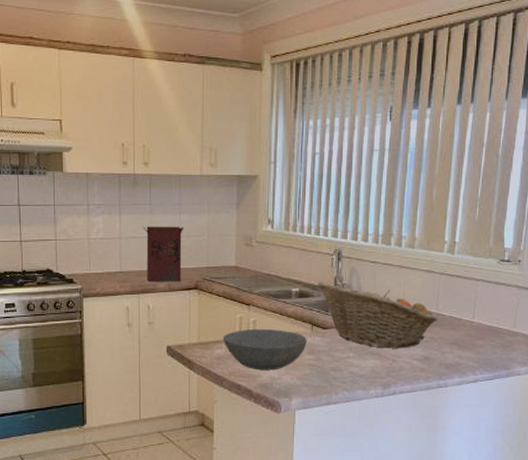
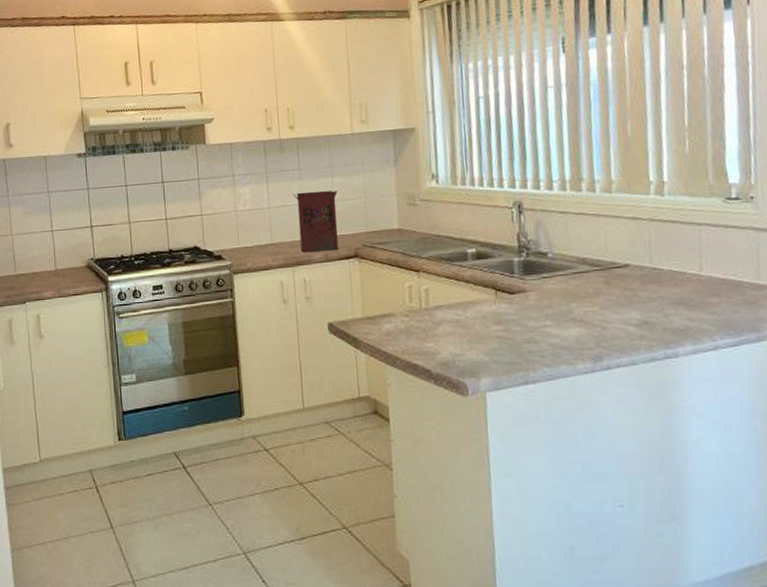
bowl: present [222,328,308,370] -> none [390,297,493,346]
fruit basket: present [317,281,437,348] -> none [496,238,653,313]

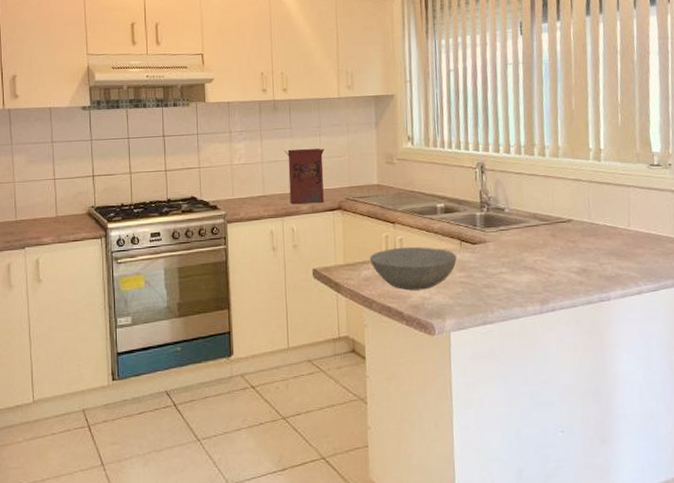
bowl: none [390,297,493,346] -> present [369,247,458,291]

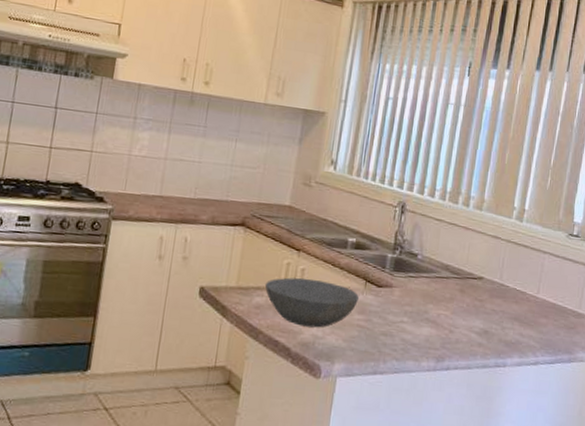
cereal box: present [284,148,325,204] -> none [188,149,239,215]

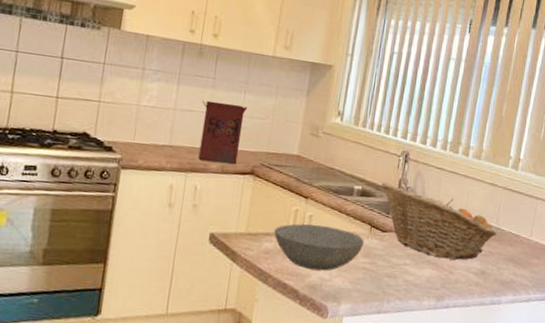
cereal box: none [188,149,239,215] -> present [198,100,248,164]
fruit basket: none [376,233,500,318] -> present [381,181,497,260]

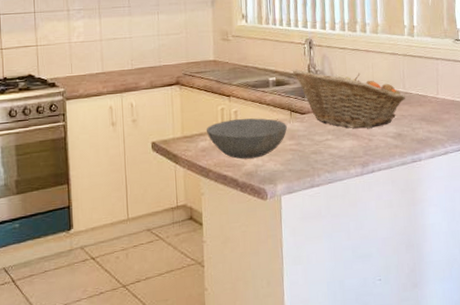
cereal box: present [198,100,248,164] -> none [122,25,163,80]

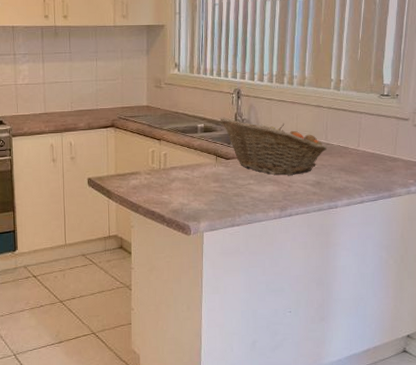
bowl: present [206,118,288,160] -> none [137,160,213,198]

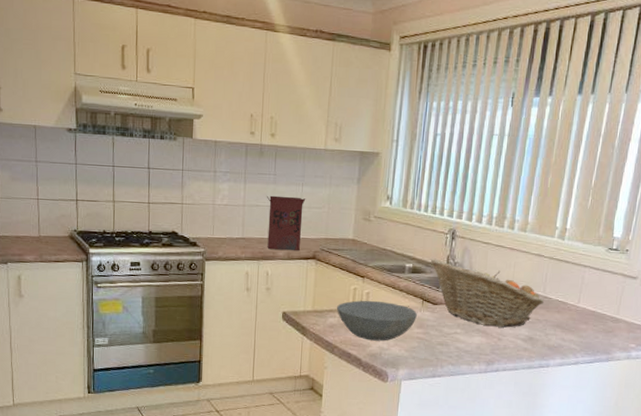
cereal box: none [64,71,101,121] -> present [266,195,306,250]
bowl: none [137,160,213,198] -> present [336,300,418,341]

